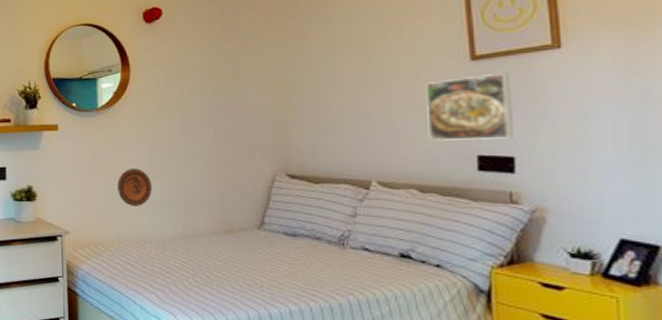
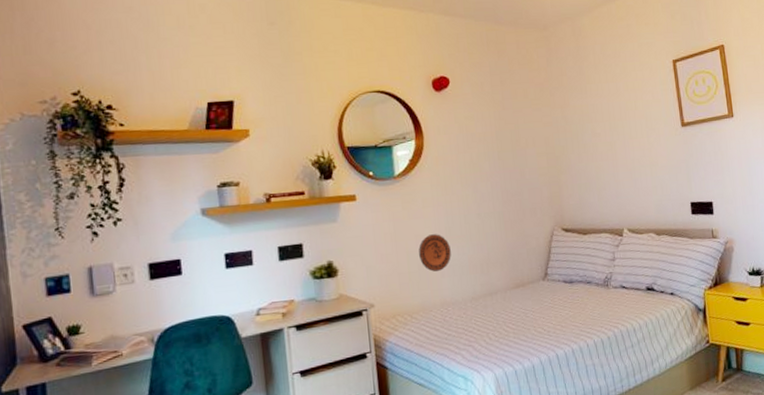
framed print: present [425,72,515,142] -> none [654,136,711,194]

